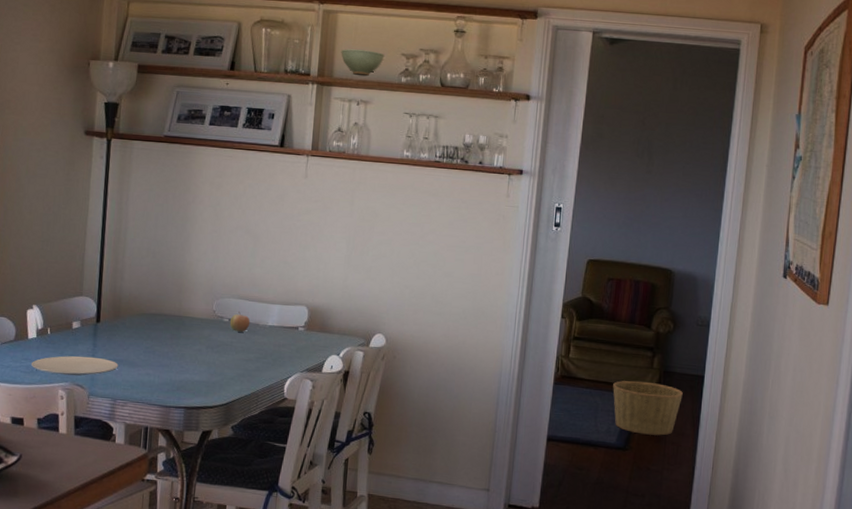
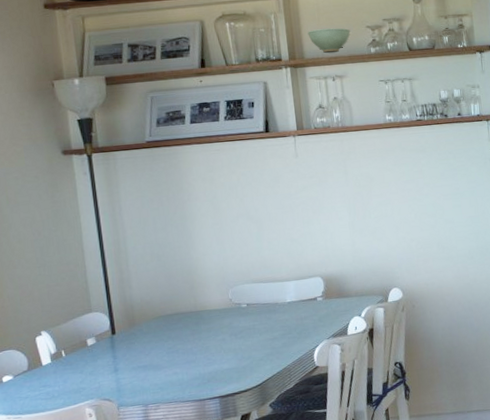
plate: present [30,356,119,376] -> none [50,368,144,395]
fruit: present [229,311,250,332] -> none [248,294,269,315]

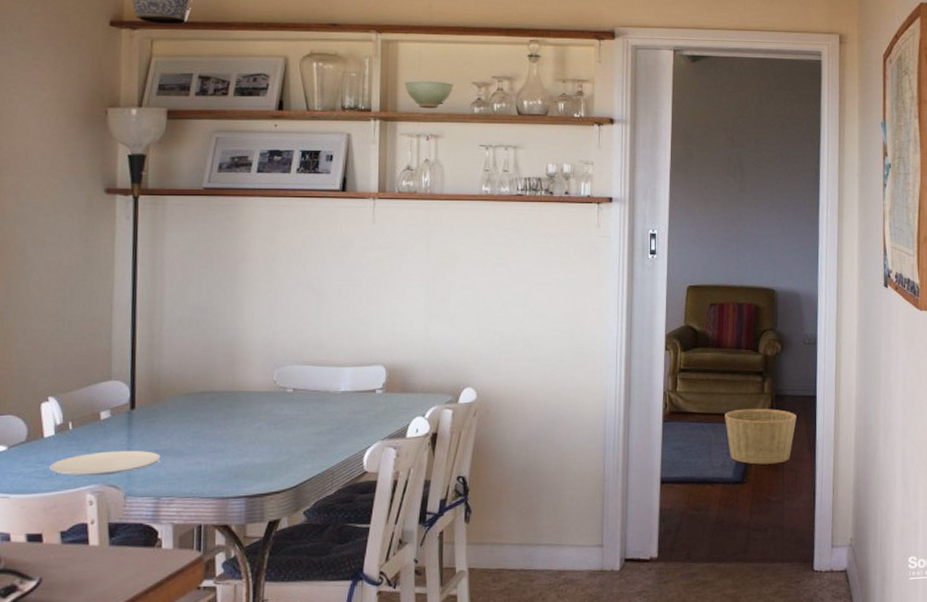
plate: none [50,368,144,395] -> present [48,450,161,476]

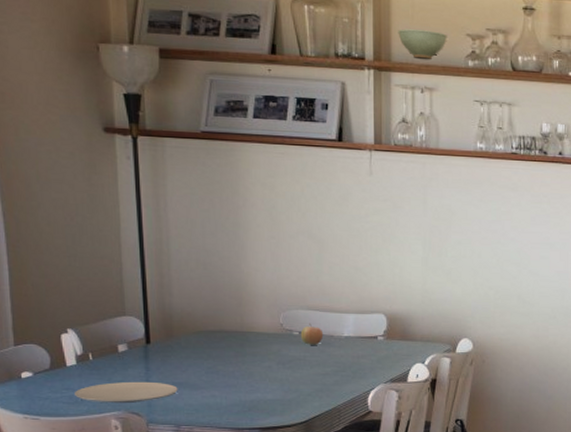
fruit: none [294,379,319,402] -> present [300,323,324,345]

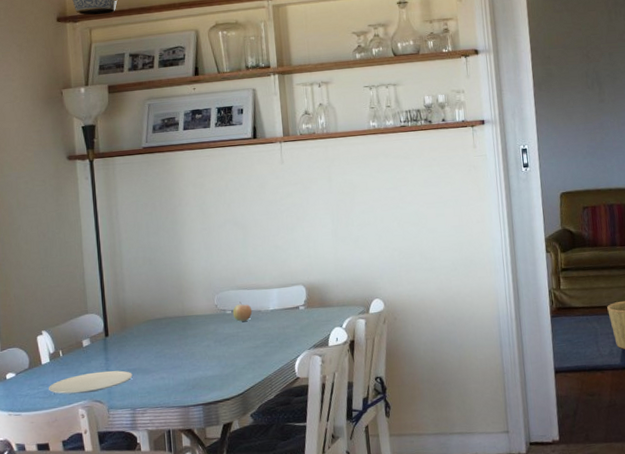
bowl: present [398,29,447,61] -> none [295,34,337,60]

